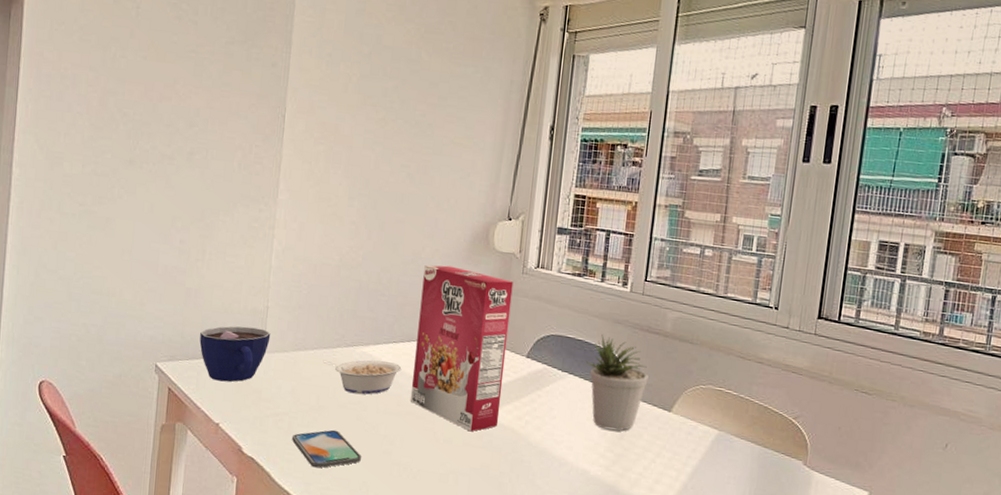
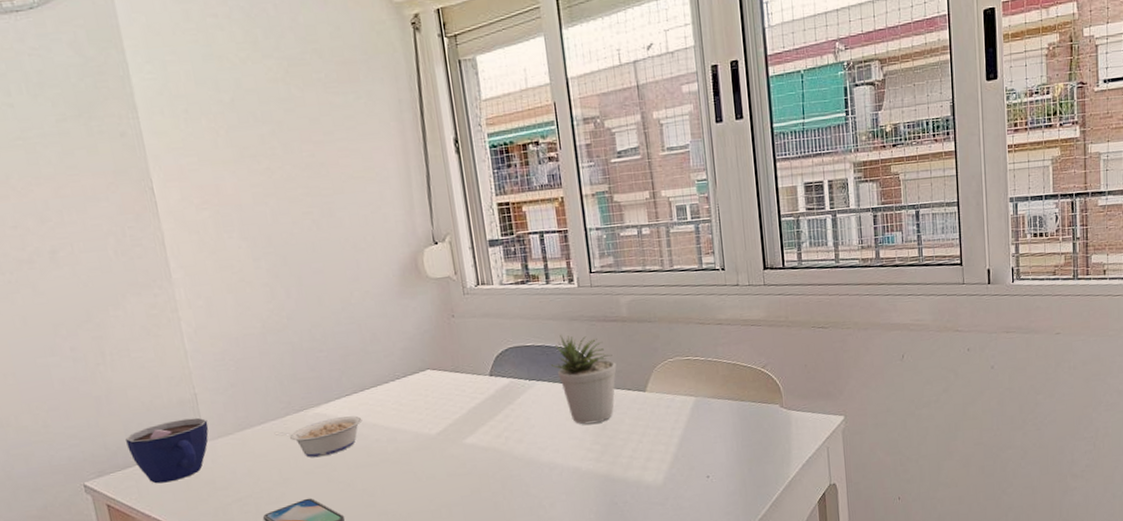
cereal box: present [410,265,514,432] -> none [357,304,478,463]

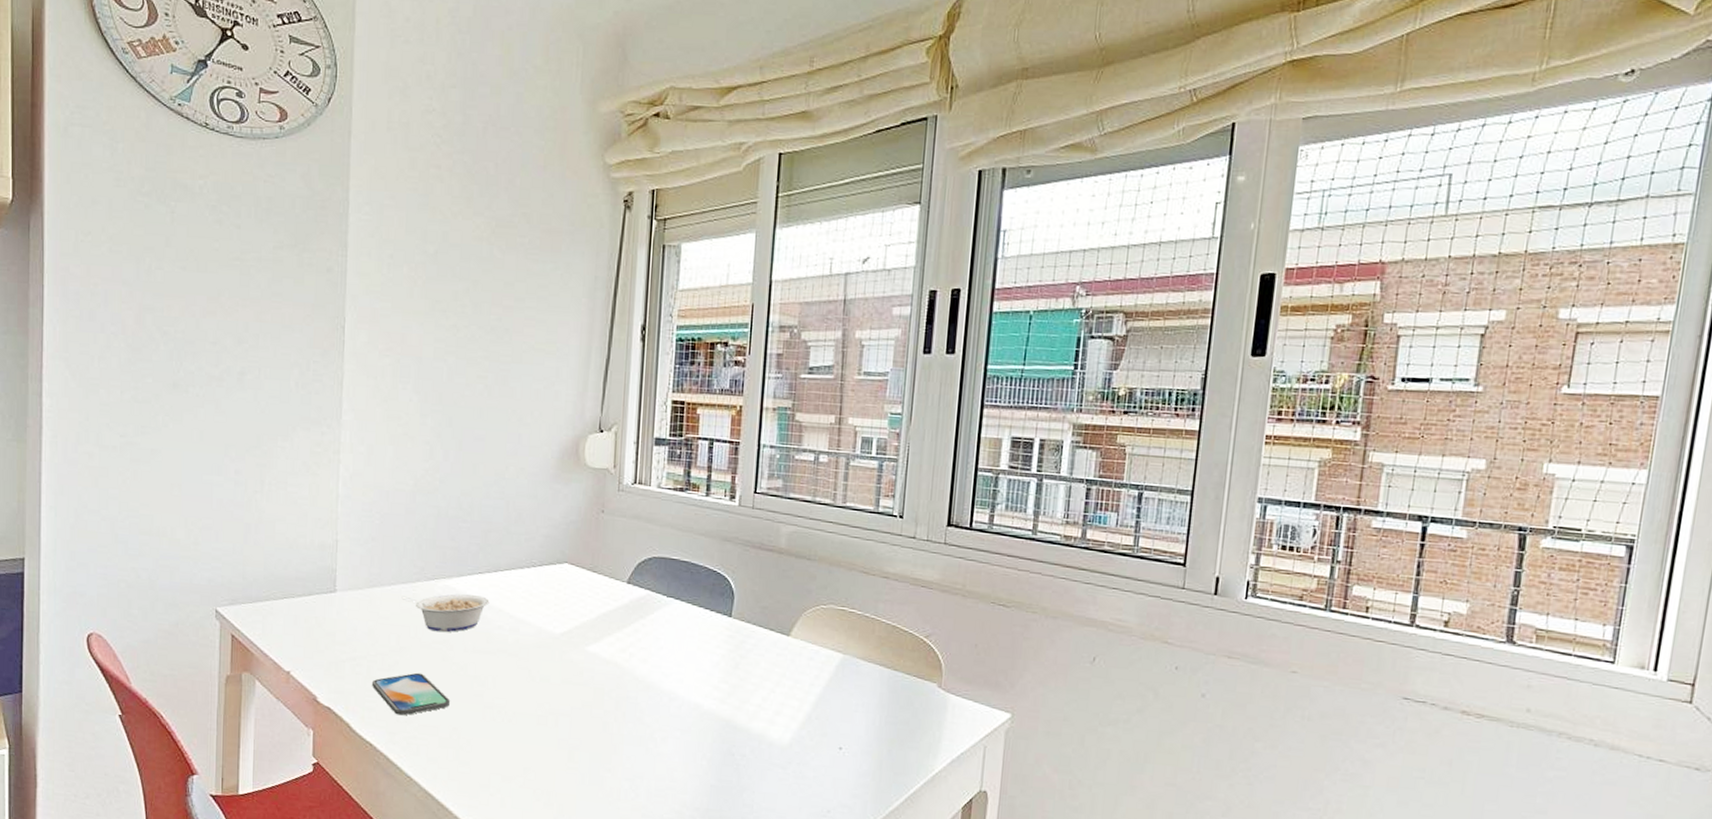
cup: present [125,417,209,484] -> none [263,563,342,626]
potted plant: present [550,335,617,425] -> none [693,554,763,660]

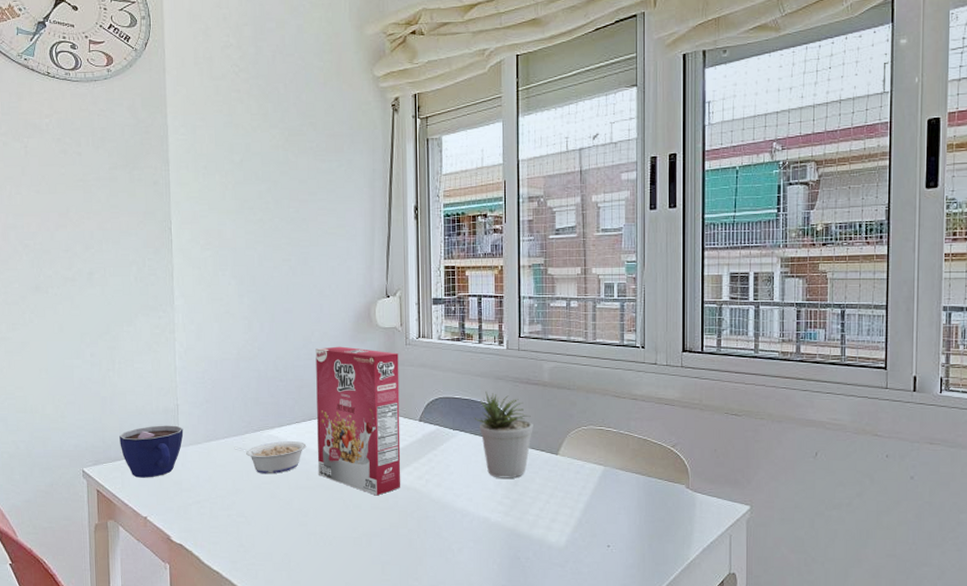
cup: none [263,563,342,626] -> present [119,425,184,478]
smartphone: present [372,672,450,716] -> none [215,509,280,547]
cereal box: none [500,485,609,668] -> present [315,346,401,496]
potted plant: none [693,554,763,660] -> present [474,392,533,478]

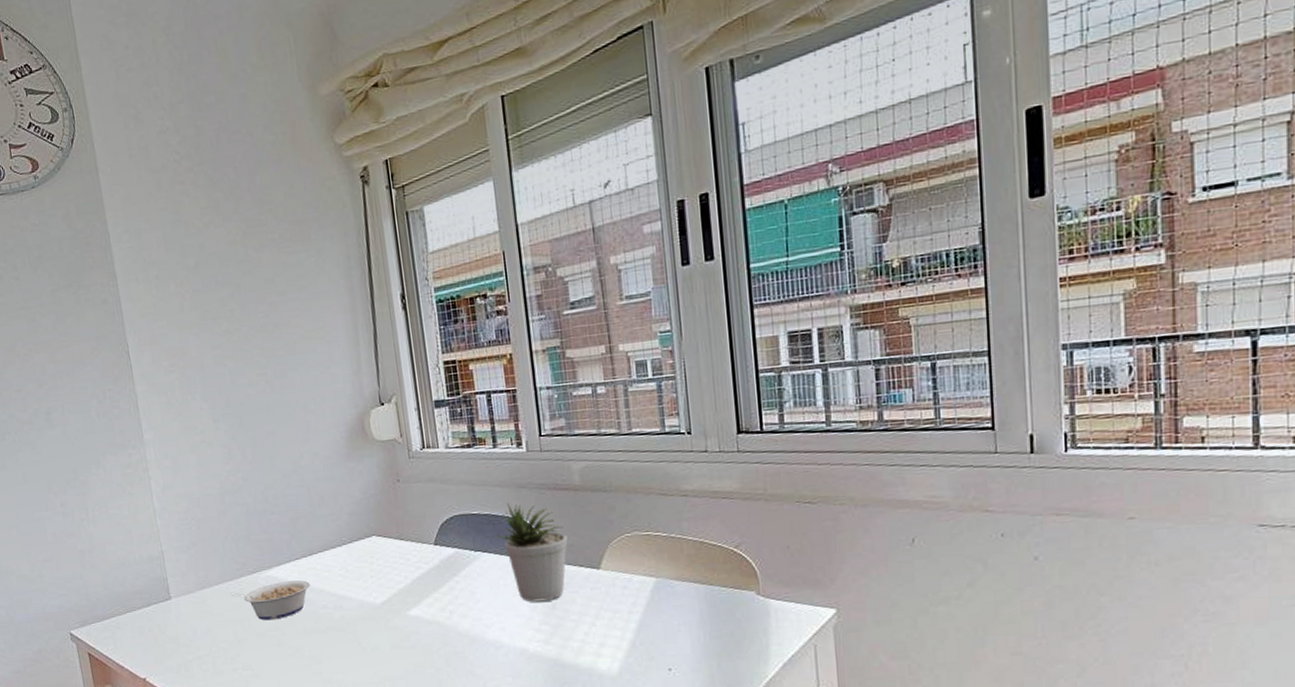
cup: present [119,425,184,478] -> none [104,574,173,637]
cereal box: present [315,346,401,496] -> none [307,467,422,634]

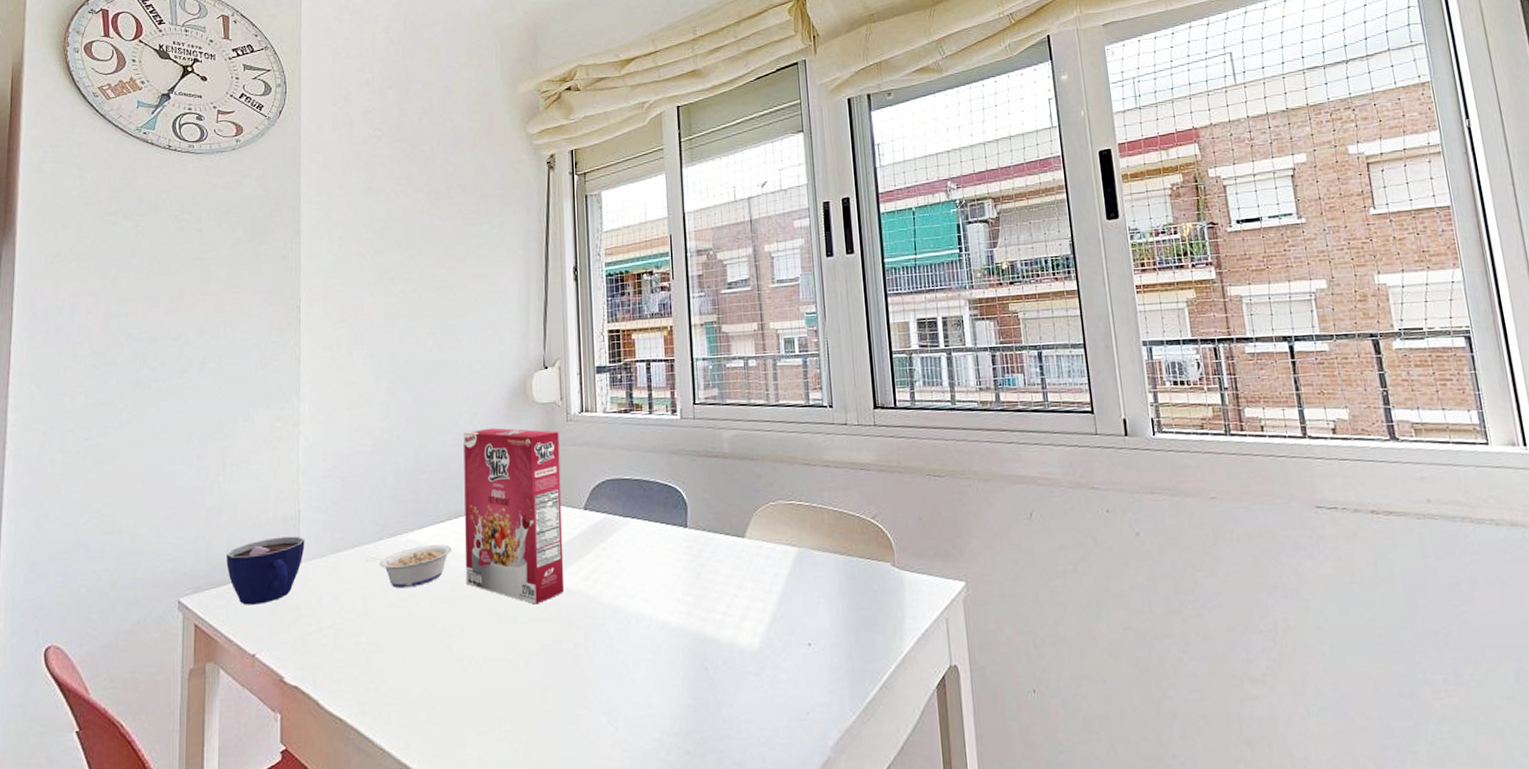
cup: none [104,574,173,637] -> present [226,536,305,605]
cereal box: none [307,467,422,634] -> present [463,428,565,605]
potted plant: present [497,503,568,602] -> none [647,469,715,571]

